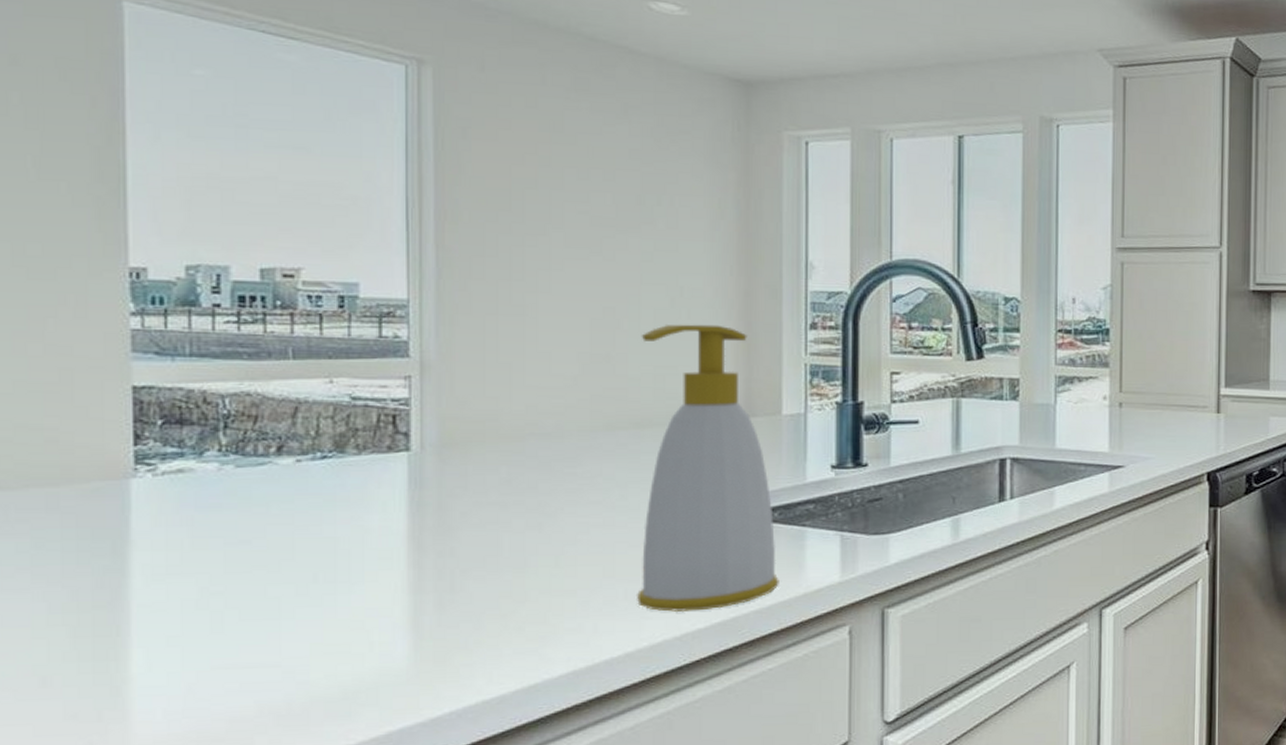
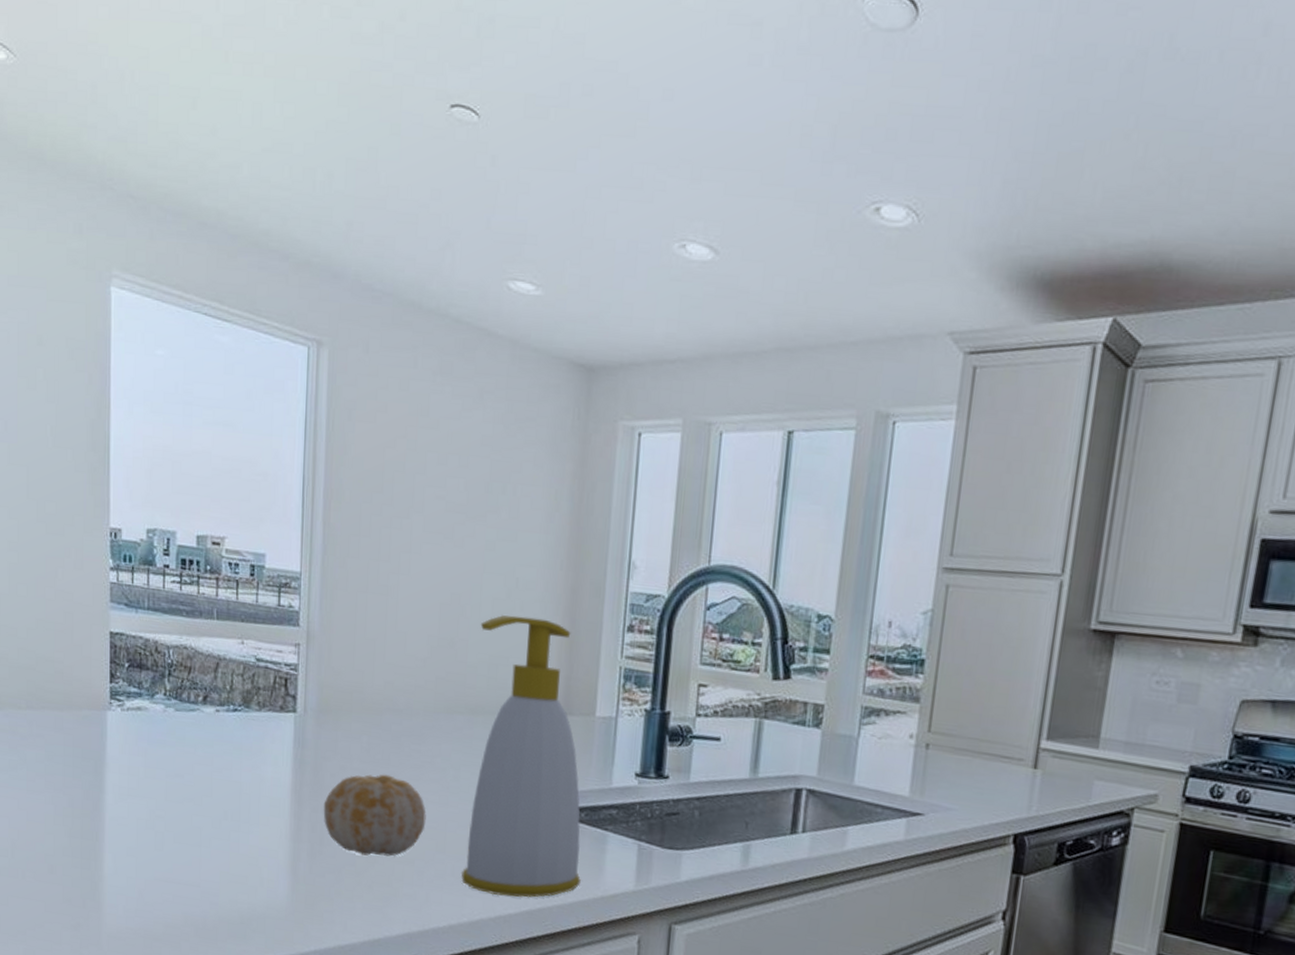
fruit: none [453,504,588,595] -> present [323,774,426,857]

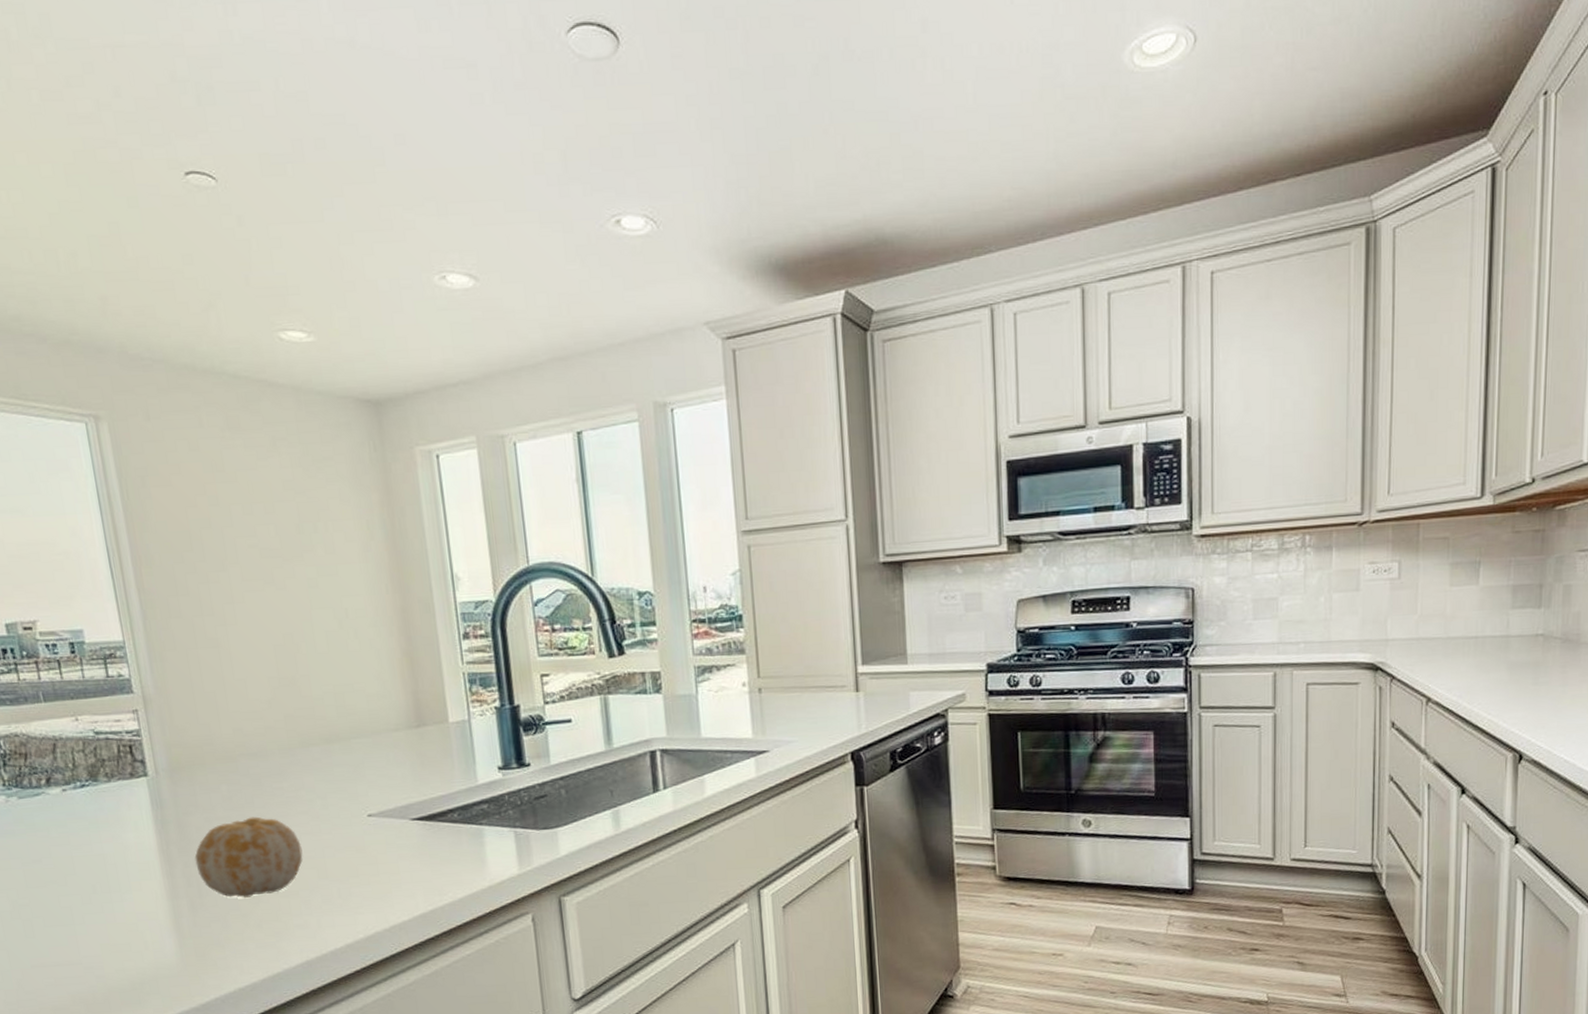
soap bottle: present [461,615,581,898] -> none [318,642,466,907]

